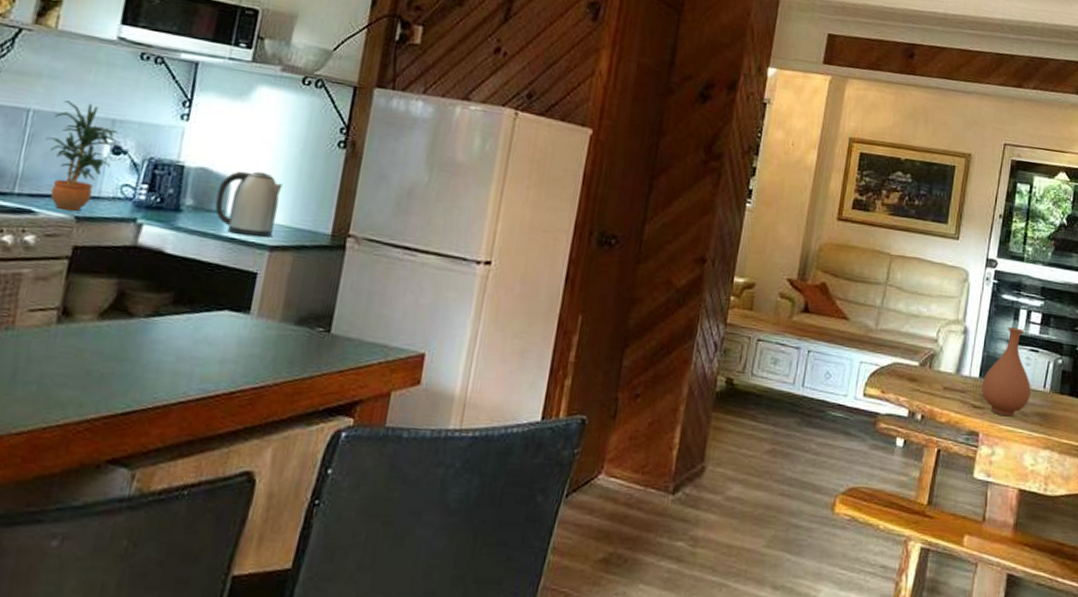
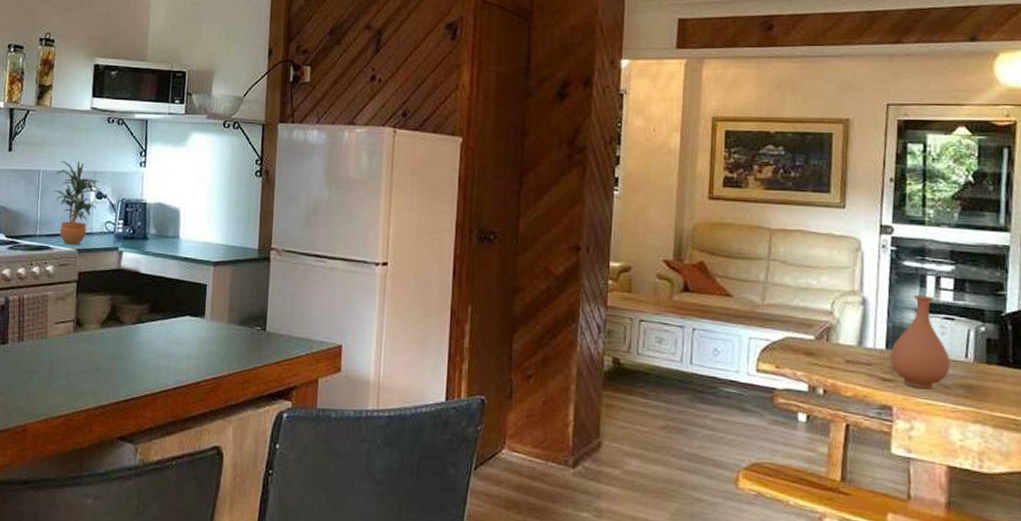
kettle: present [215,170,283,238] -> none [171,202,218,256]

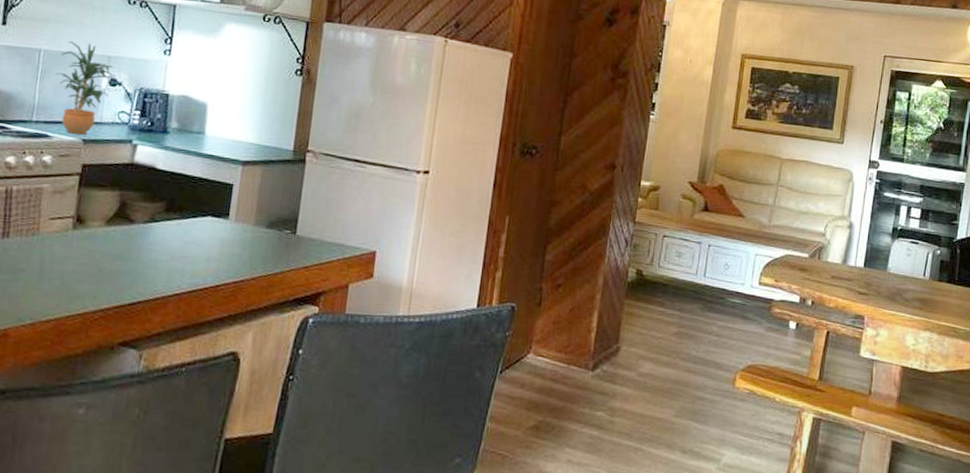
vase: present [890,295,950,390] -> none [866,221,912,302]

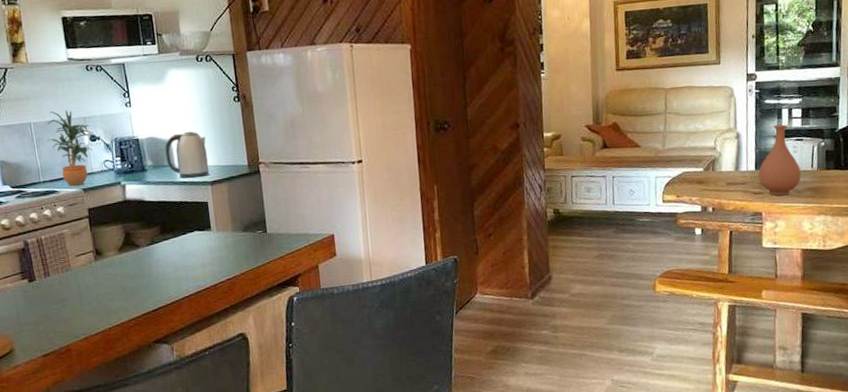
kettle: none [195,97,251,154] -> present [164,131,210,179]
vase: none [866,221,912,302] -> present [758,124,801,196]

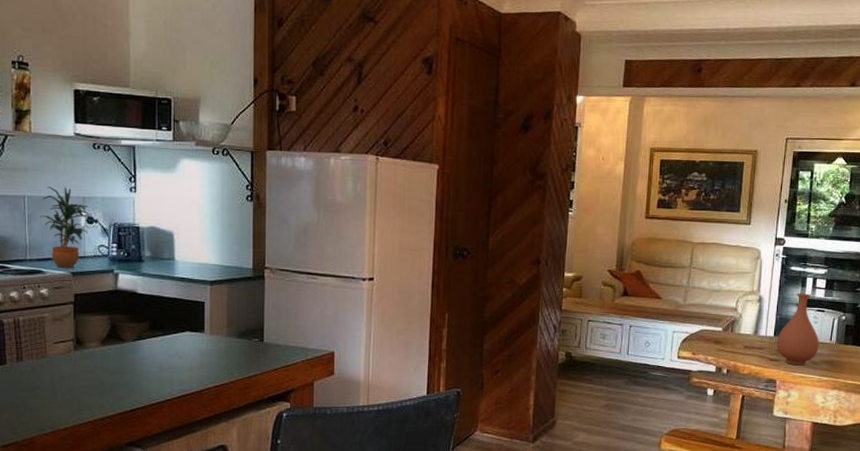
kettle: present [164,131,210,179] -> none [166,225,211,276]

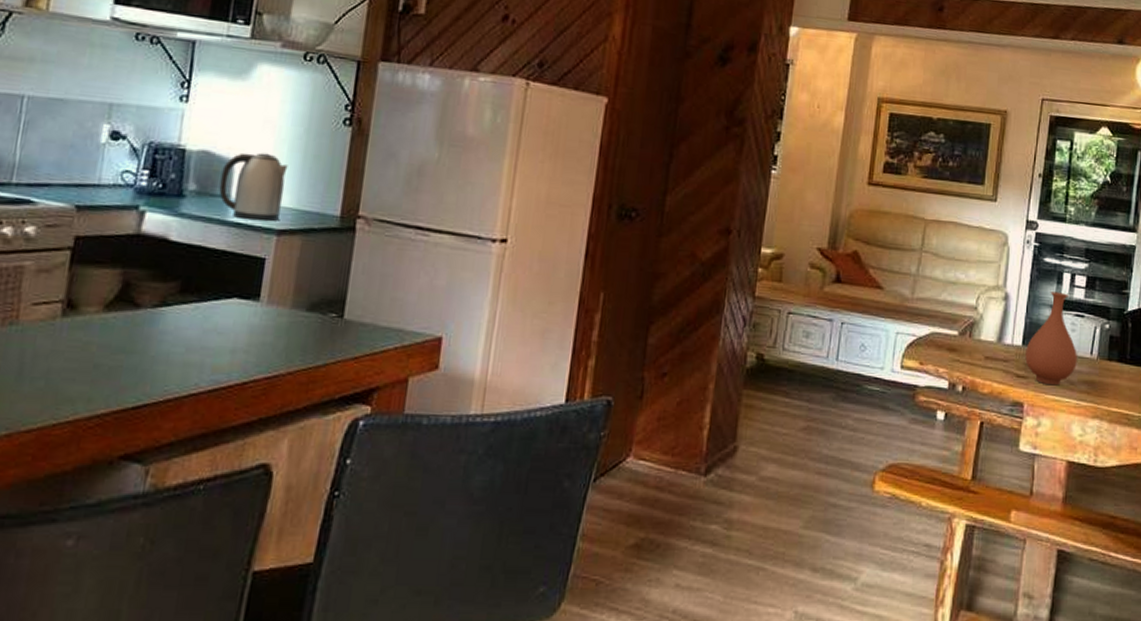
potted plant: present [41,187,92,269] -> none [43,85,120,201]
kettle: none [166,225,211,276] -> present [219,152,288,222]

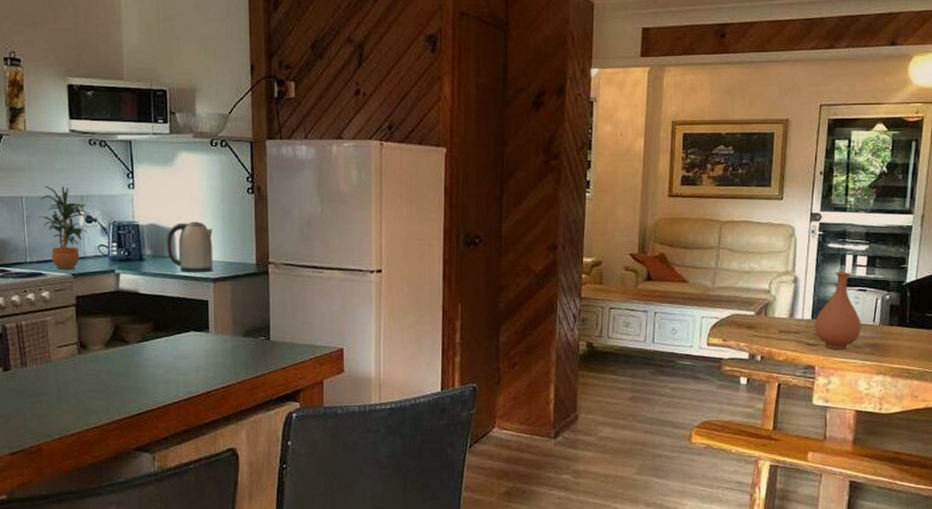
potted plant: none [43,85,120,201] -> present [40,186,91,271]

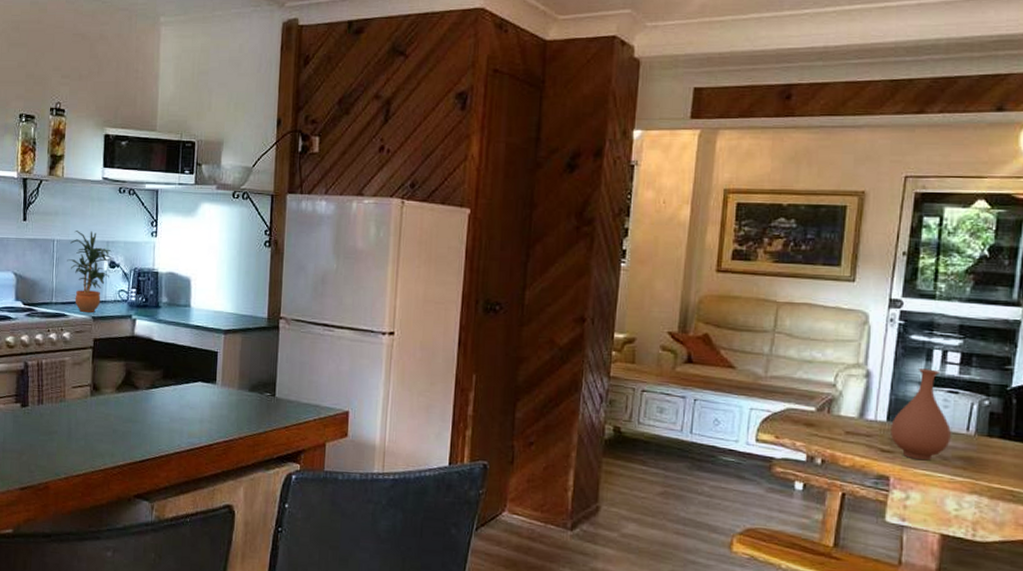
kettle: present [167,221,214,273] -> none [182,271,228,324]

